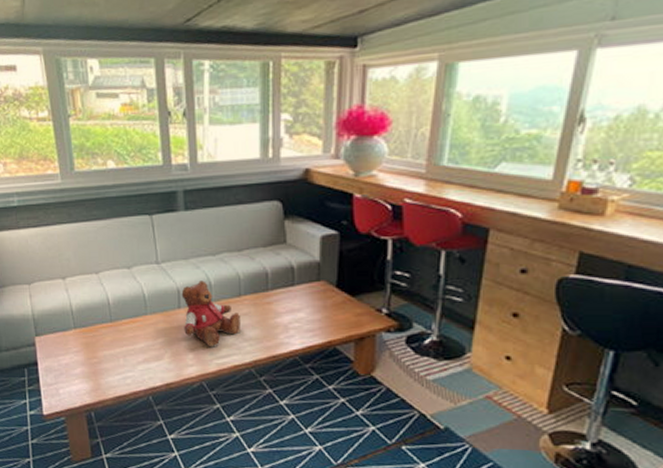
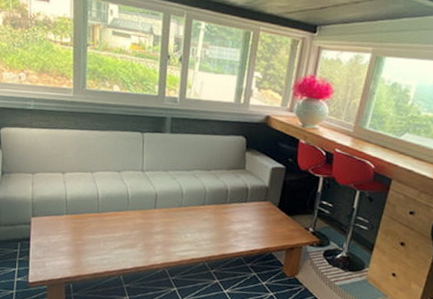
teddy bear: present [181,280,242,347] -> none [156,189,203,243]

